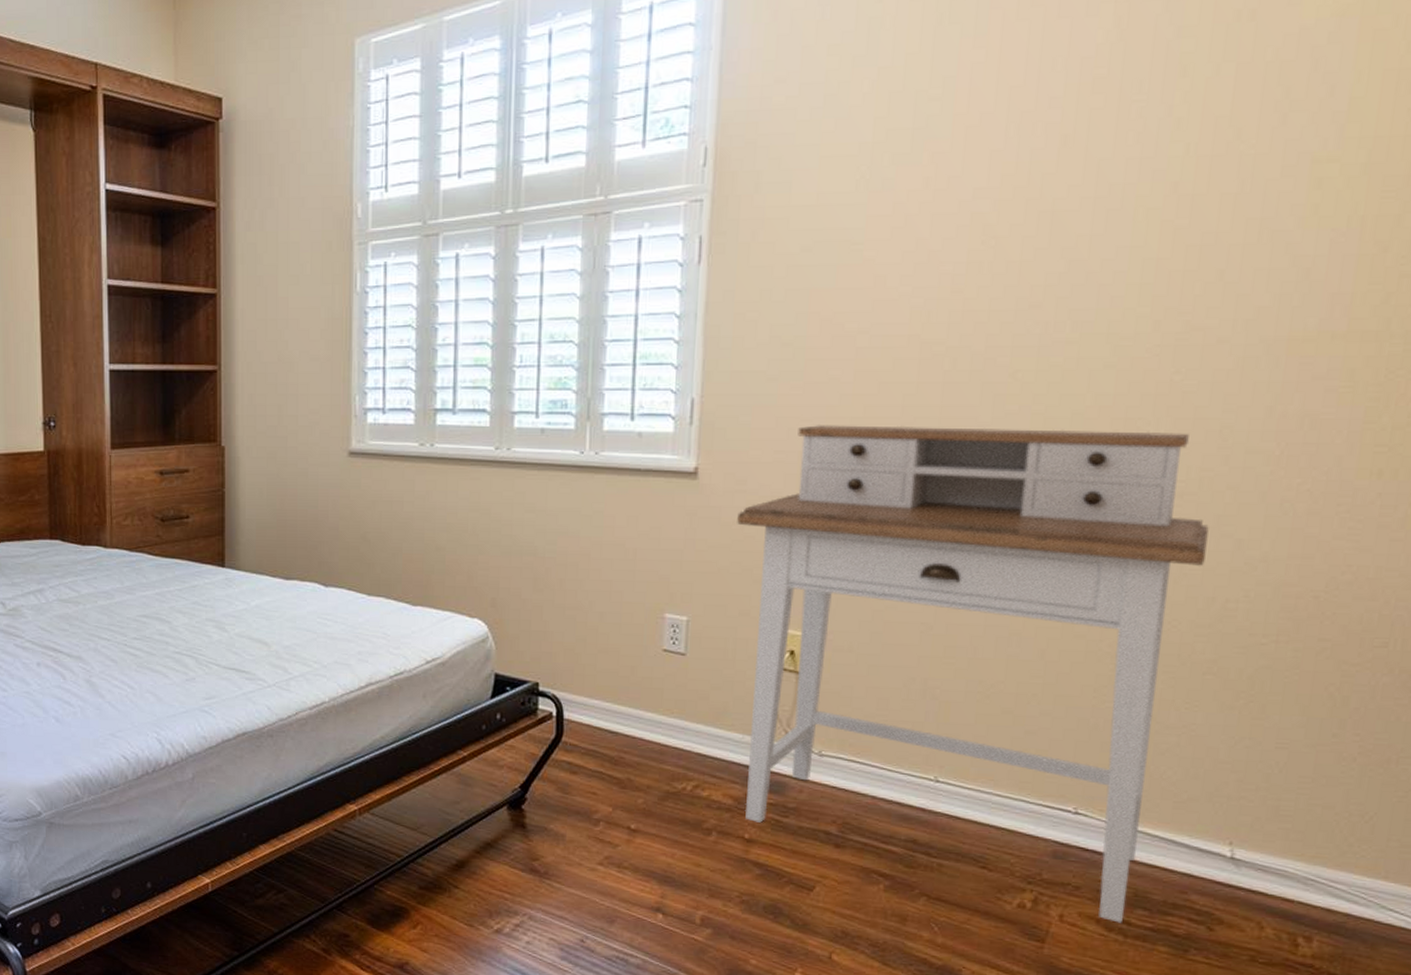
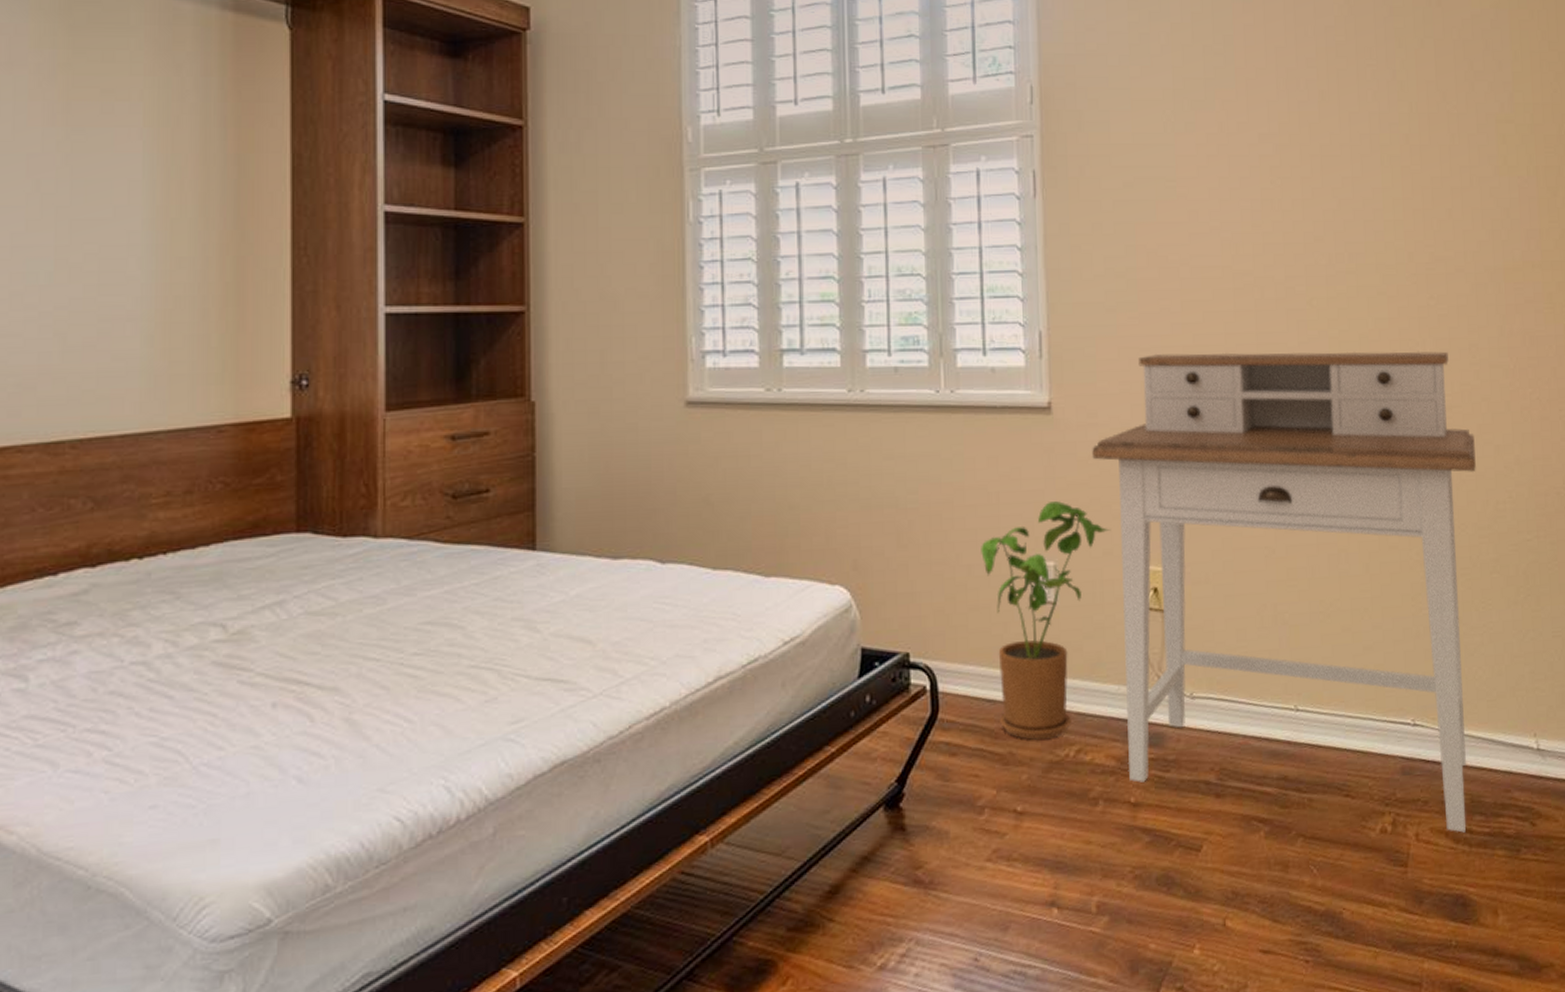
house plant: none [614,562,750,772] -> present [981,501,1111,740]

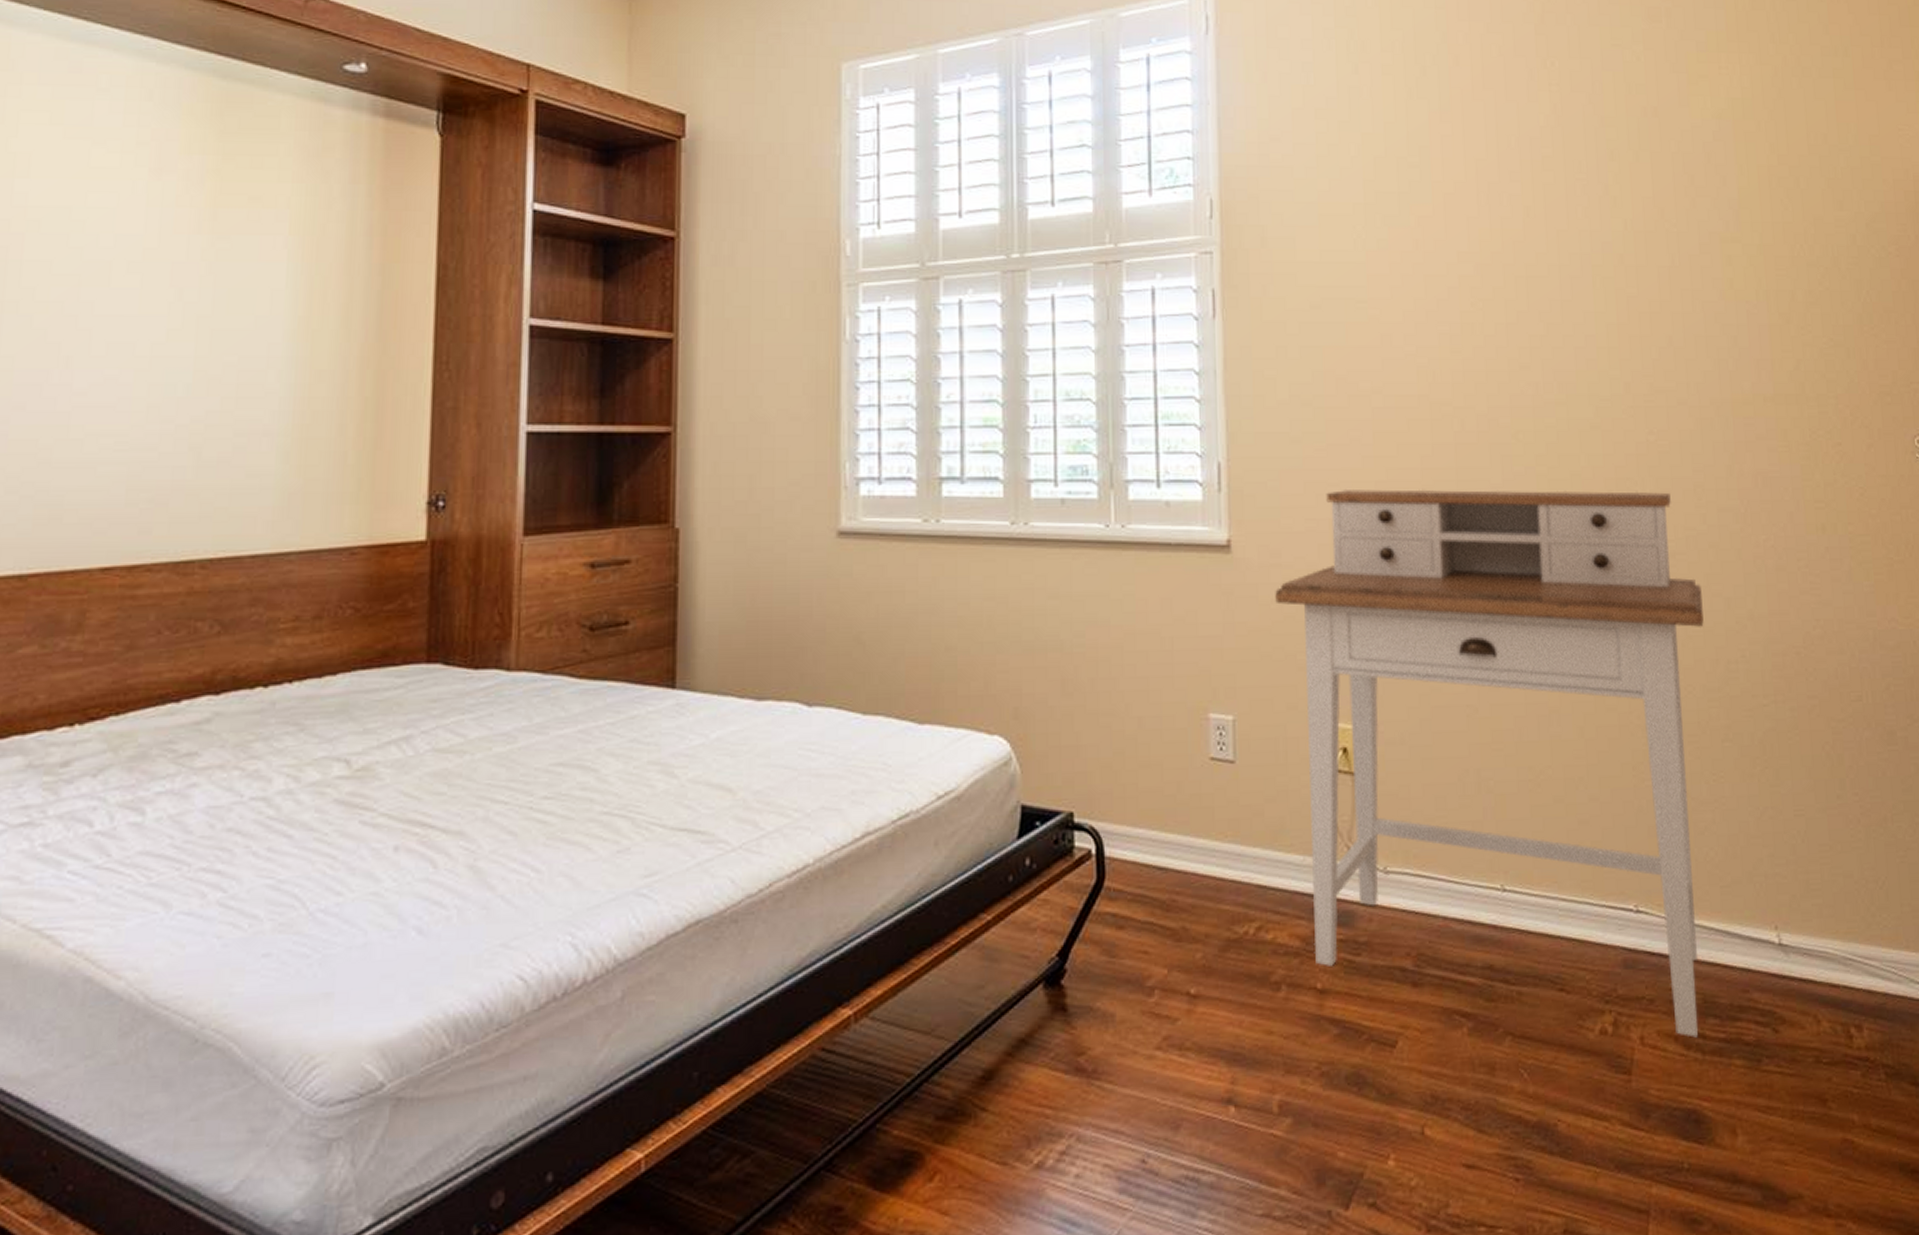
house plant: present [981,501,1111,740] -> none [1153,649,1296,914]

